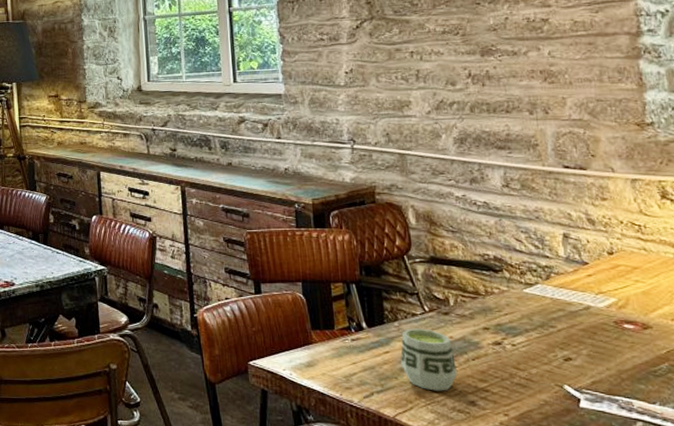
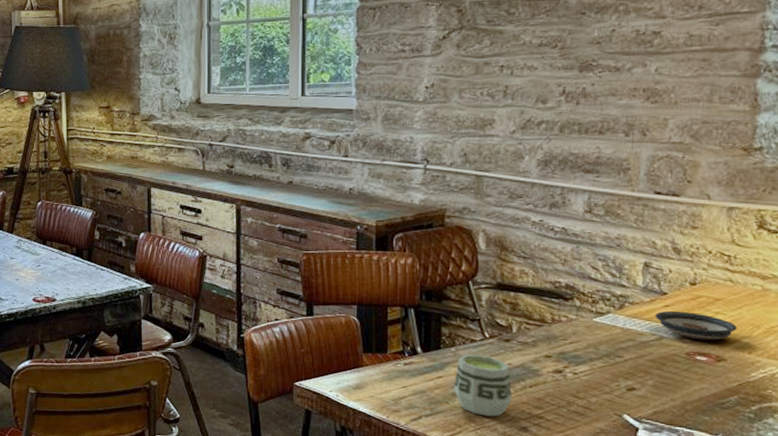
saucer: none [580,280,657,309] -> present [655,310,737,341]

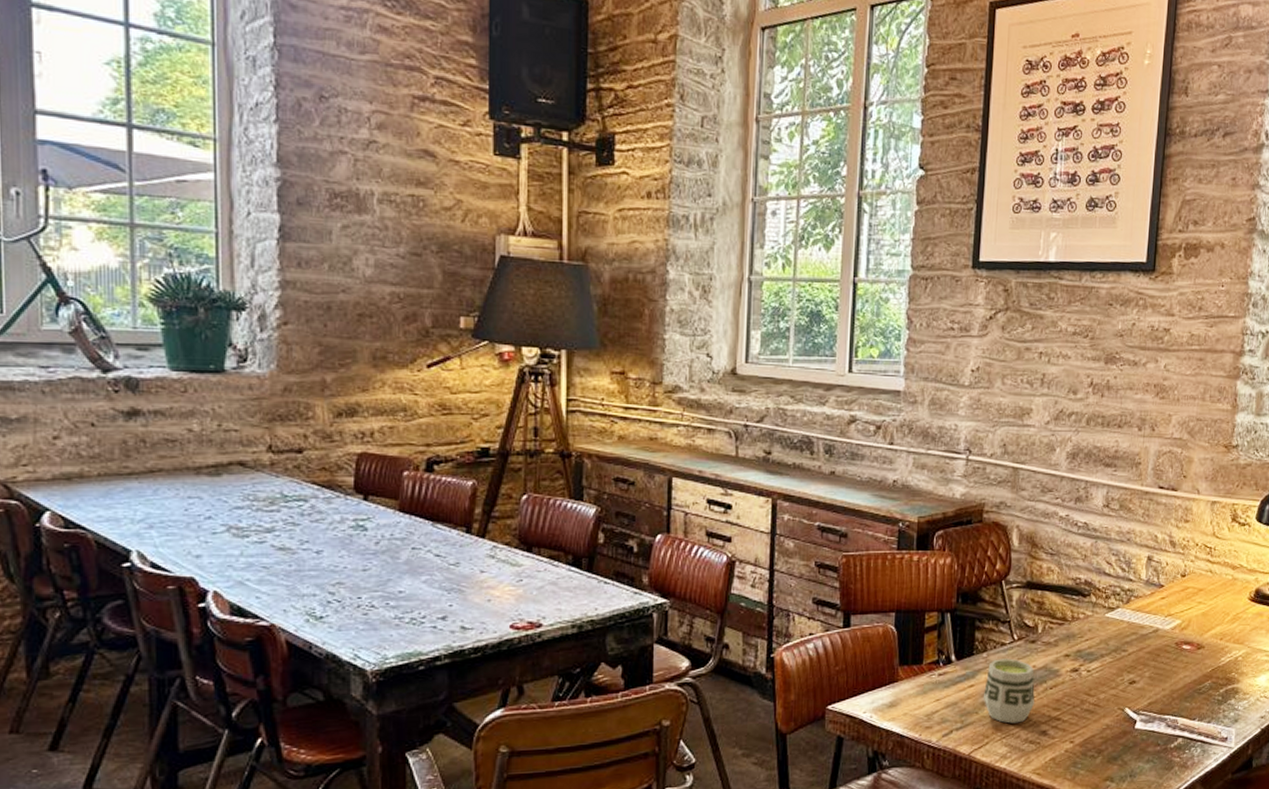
saucer: present [655,310,737,341] -> none [1154,602,1214,630]

